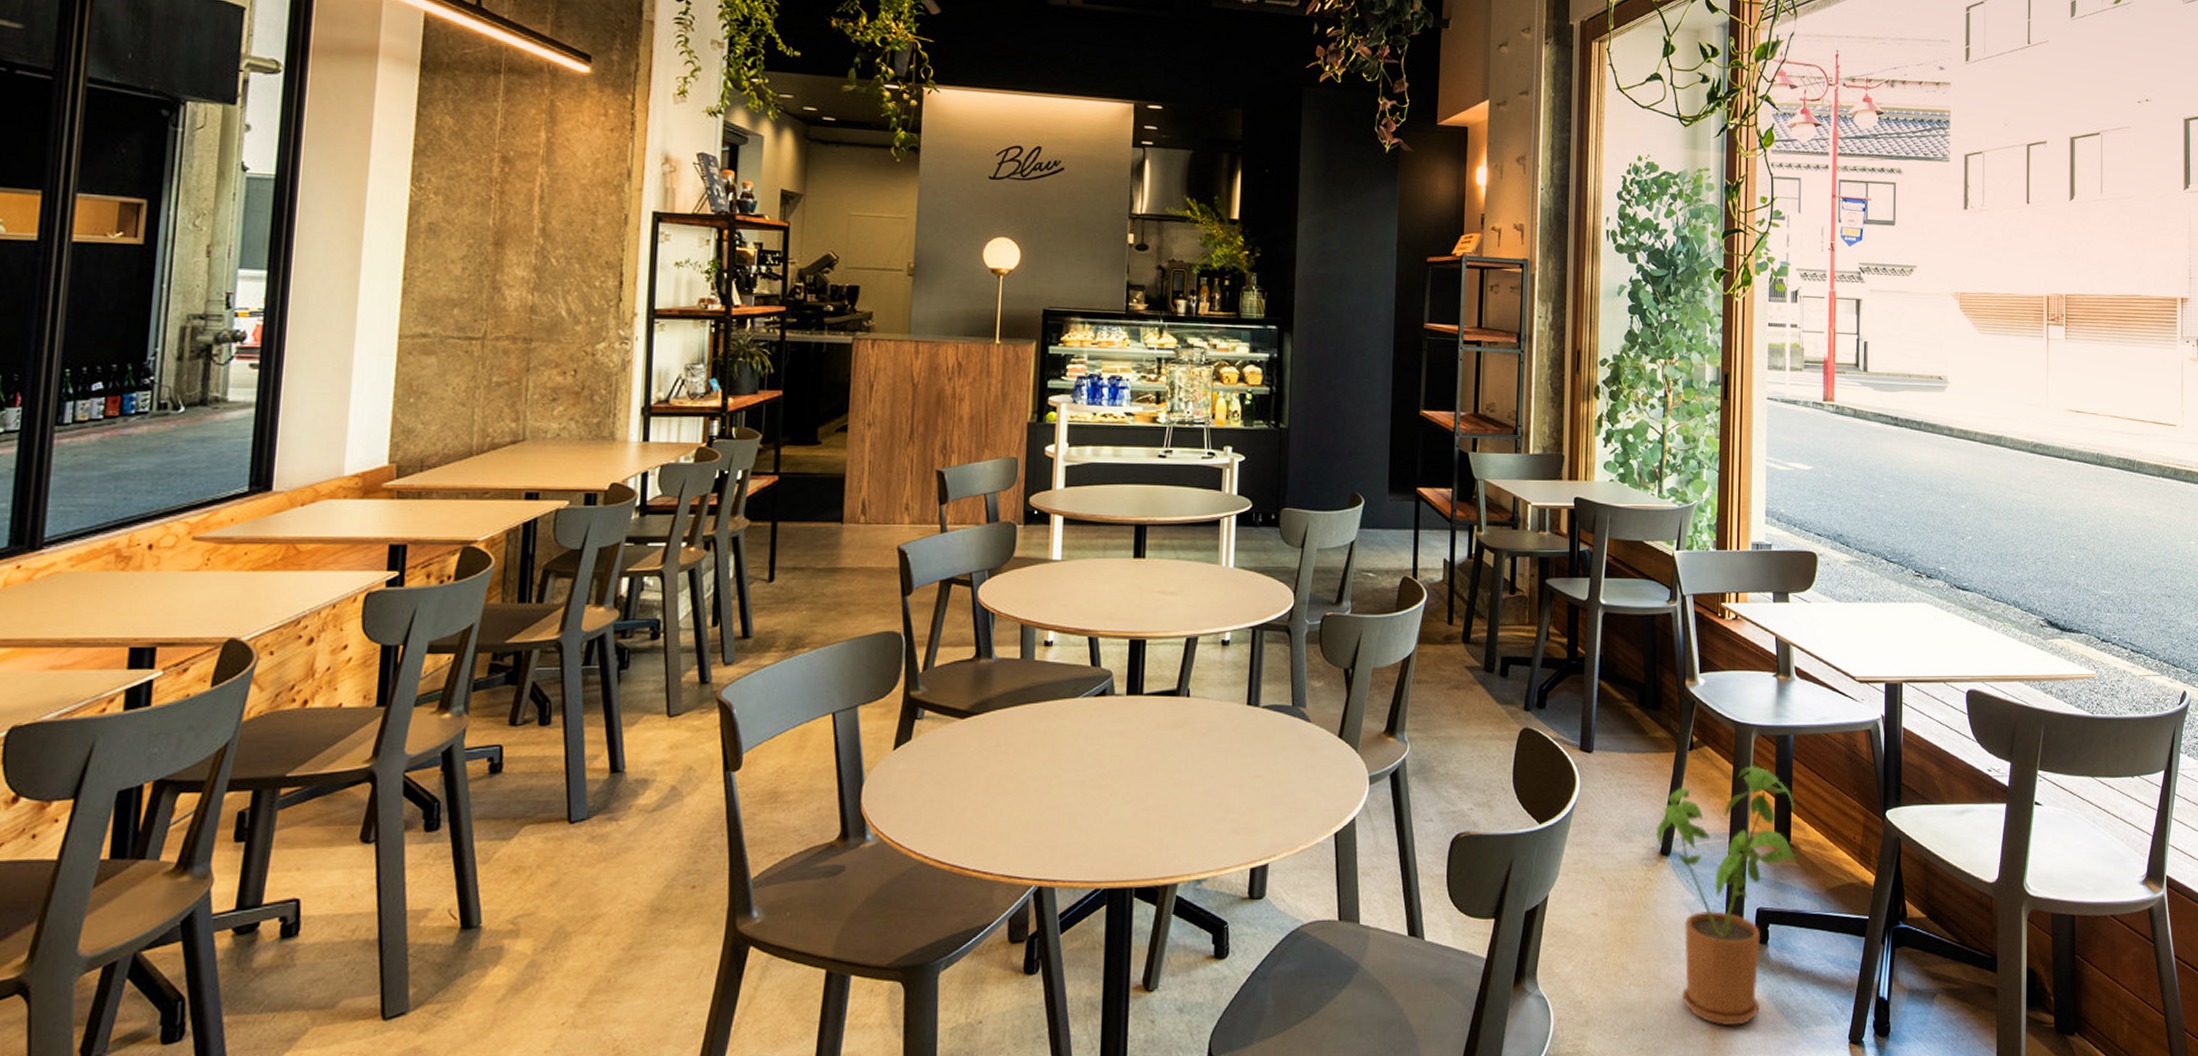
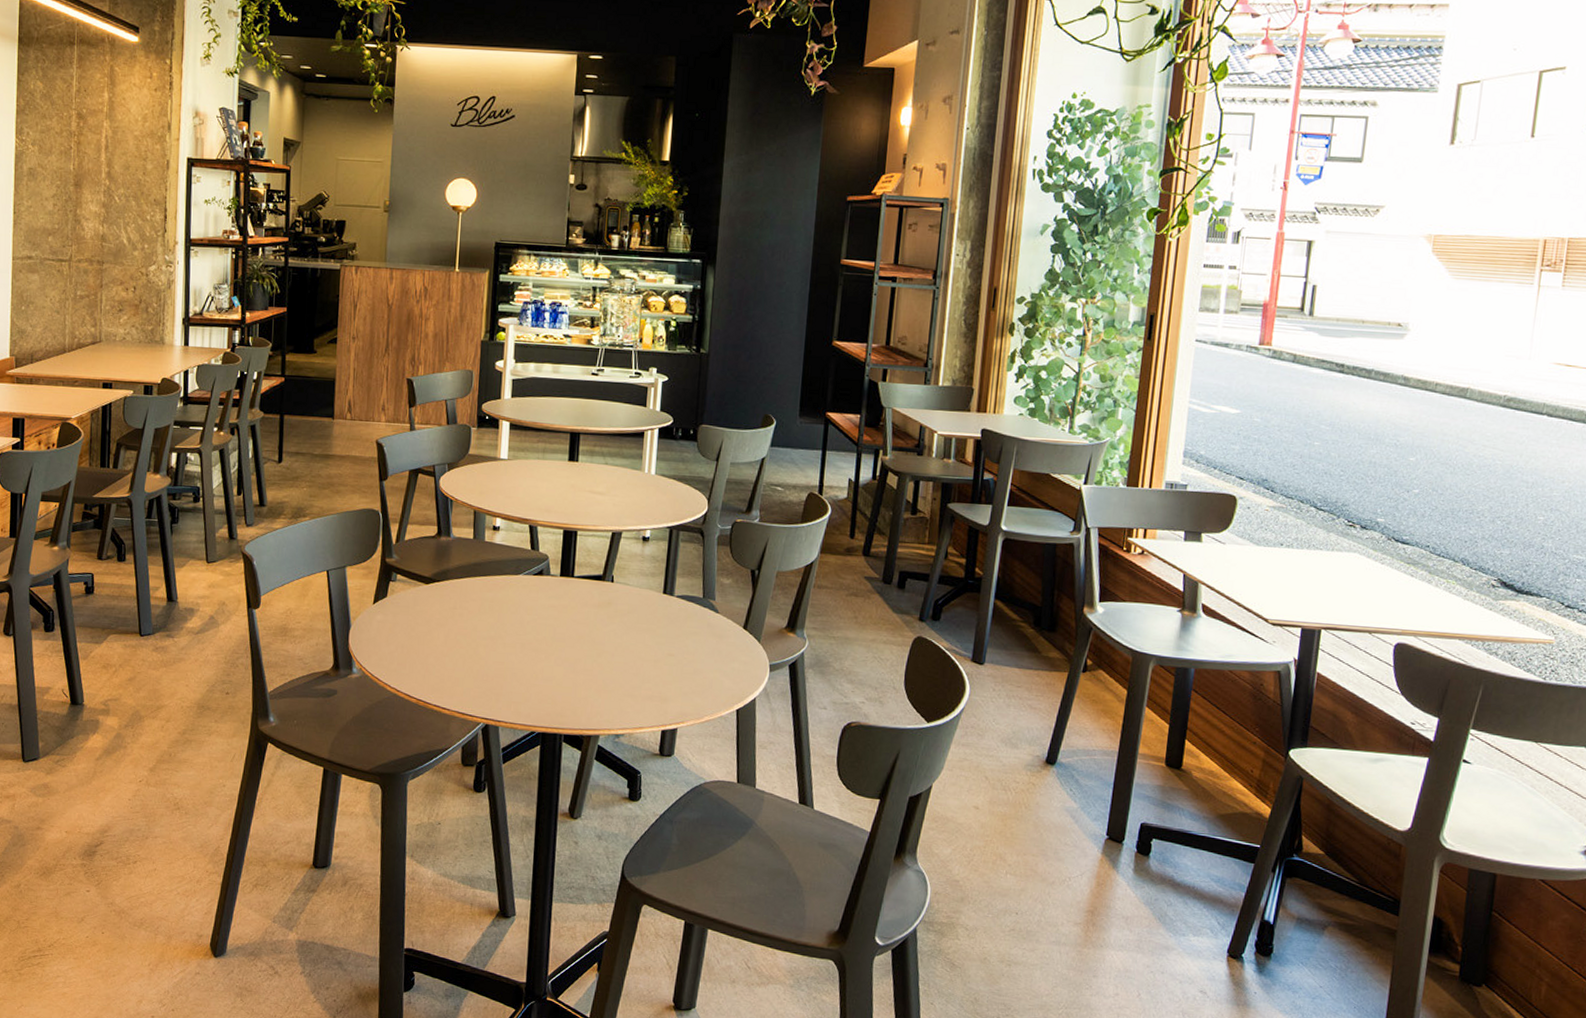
house plant: present [1655,766,1798,1026] -> none [1042,693,1190,924]

